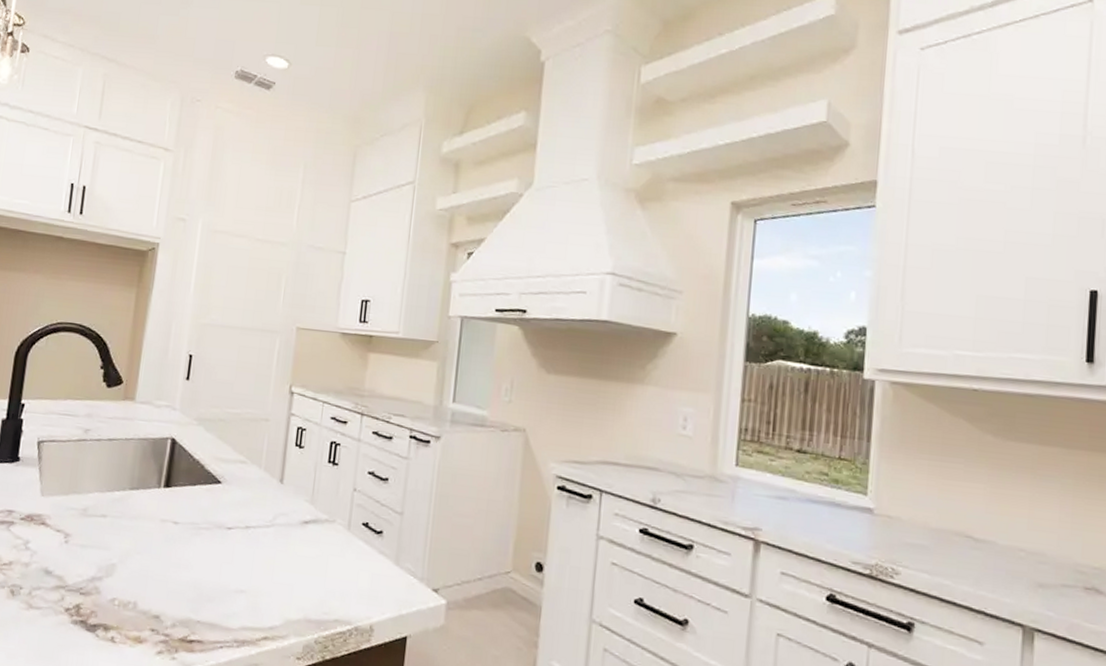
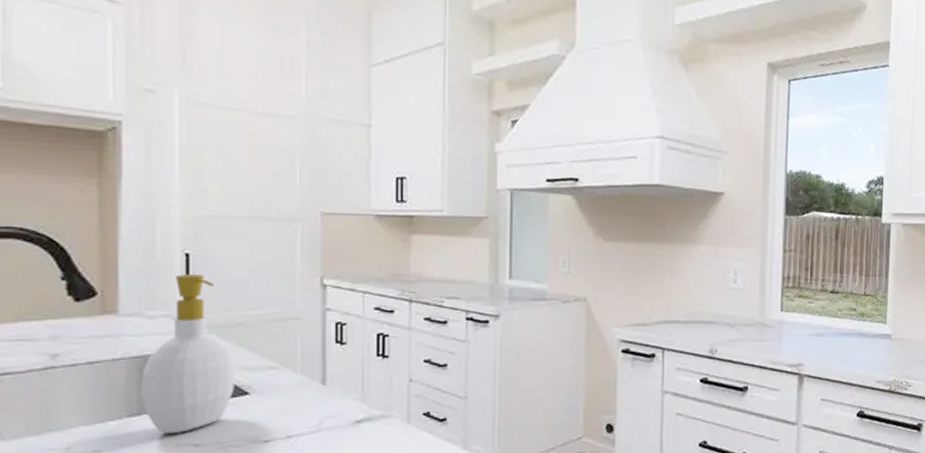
soap bottle: none [141,372,214,510] -> present [140,274,236,433]

